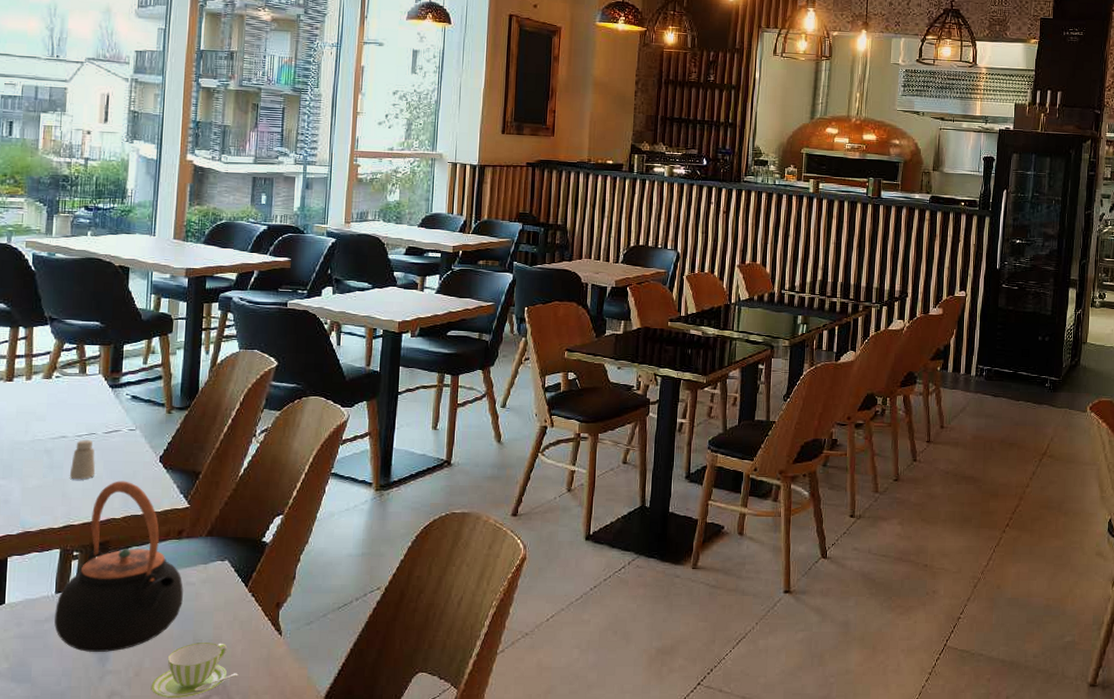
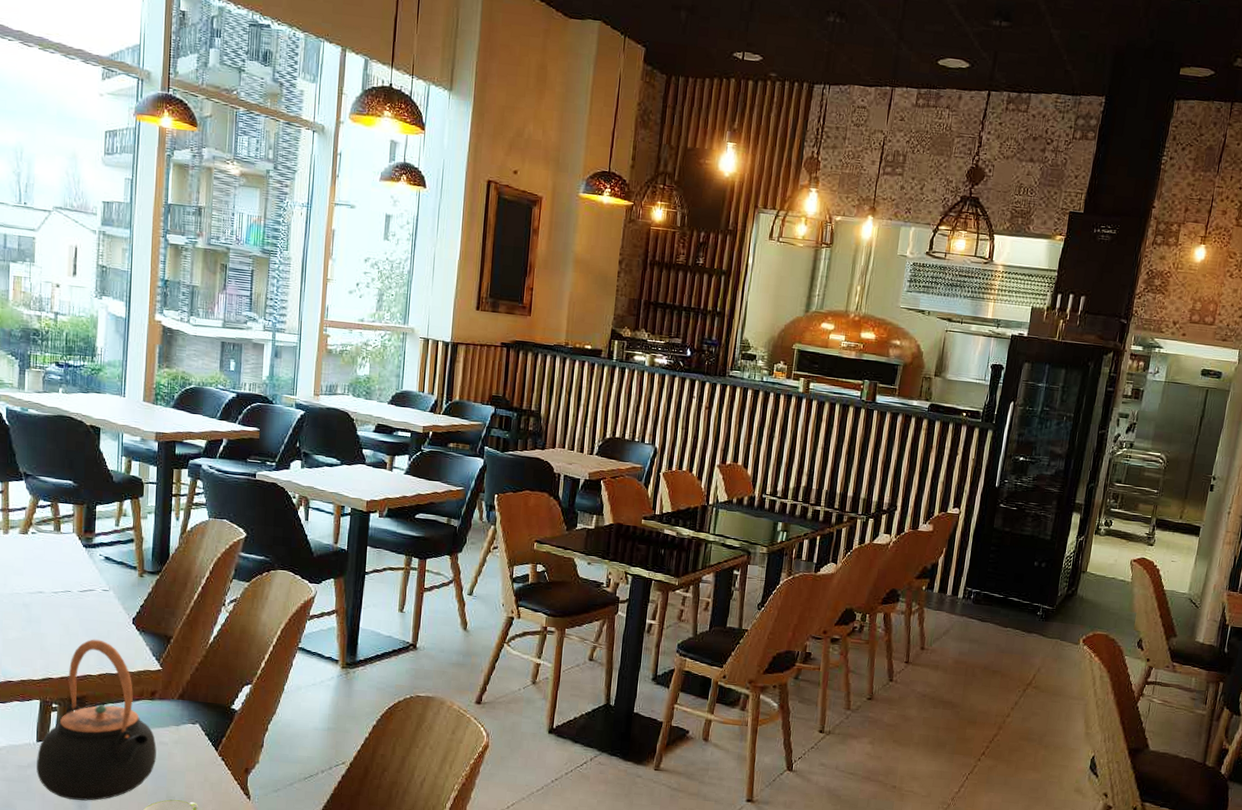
saltshaker: present [69,439,96,480] -> none [47,596,72,636]

